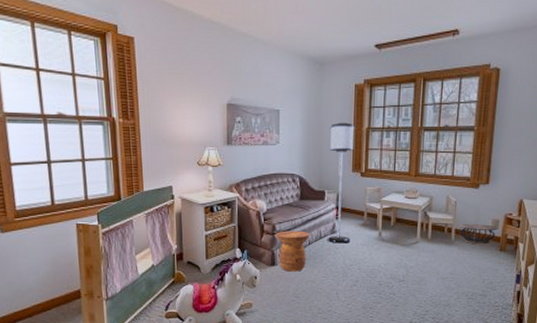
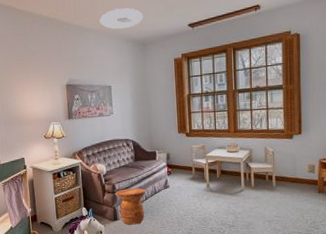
ceiling light: none [272,17,324,42] -> present [99,8,143,29]
floor lamp: present [327,122,355,244] -> none [156,91,183,197]
coffee table: present [459,223,498,244] -> none [279,170,314,189]

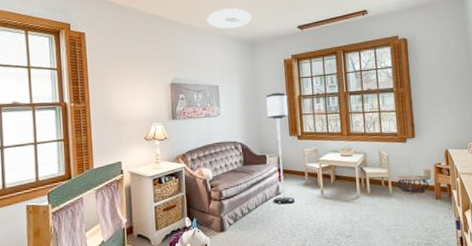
side table: present [115,188,146,225] -> none [222,195,256,237]
floor lamp: none [156,91,183,197] -> present [266,92,295,205]
coffee table: none [279,170,314,189] -> present [394,175,431,195]

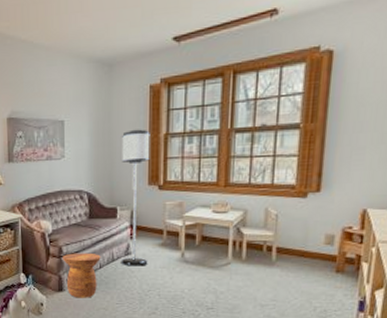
ceiling light: present [207,8,252,29] -> none [54,15,112,45]
side table: none [222,195,256,237] -> present [62,253,101,298]
coffee table: present [394,175,431,195] -> none [282,240,333,265]

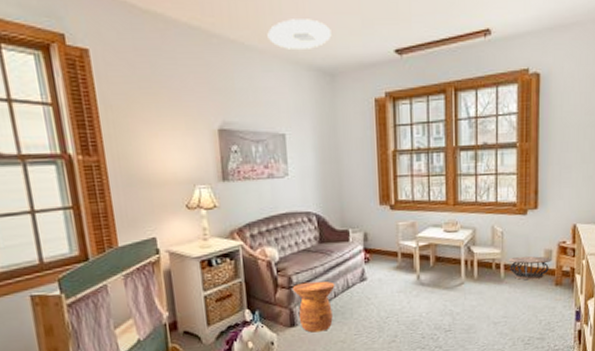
ceiling light: none [54,15,112,45] -> present [267,19,332,49]
floor lamp: present [120,129,150,266] -> none [349,145,385,293]
coffee table: none [282,240,333,265] -> present [508,256,552,281]

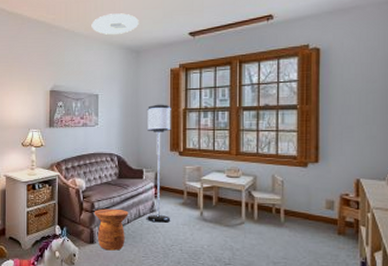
floor lamp: none [349,145,385,293] -> present [146,104,171,223]
coffee table: present [508,256,552,281] -> none [288,204,334,227]

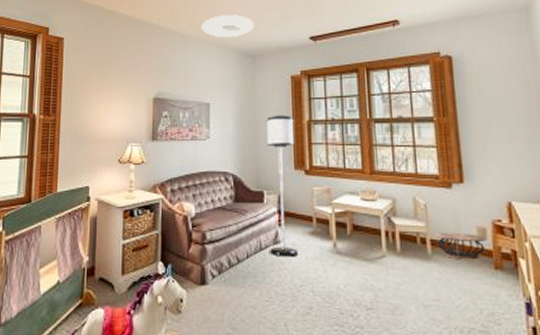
side table: present [93,208,129,251] -> none [205,240,248,294]
coffee table: none [288,204,334,227] -> present [435,232,487,260]

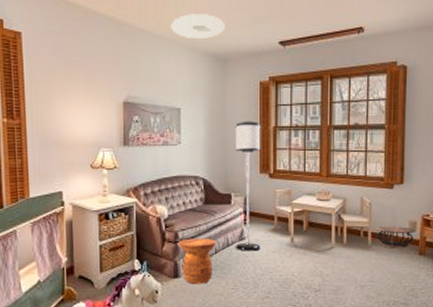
side table: none [205,240,248,294] -> present [177,238,216,284]

